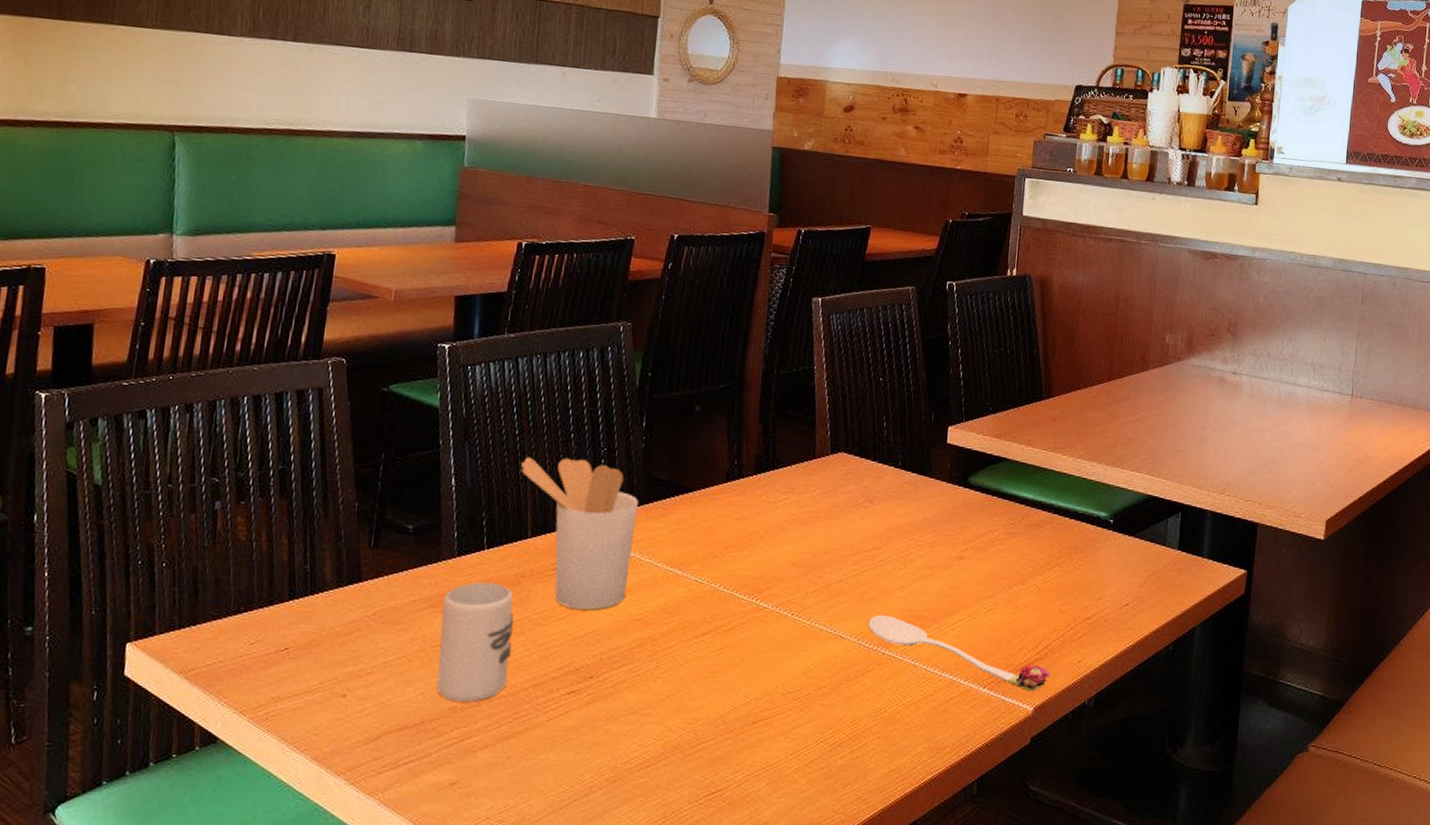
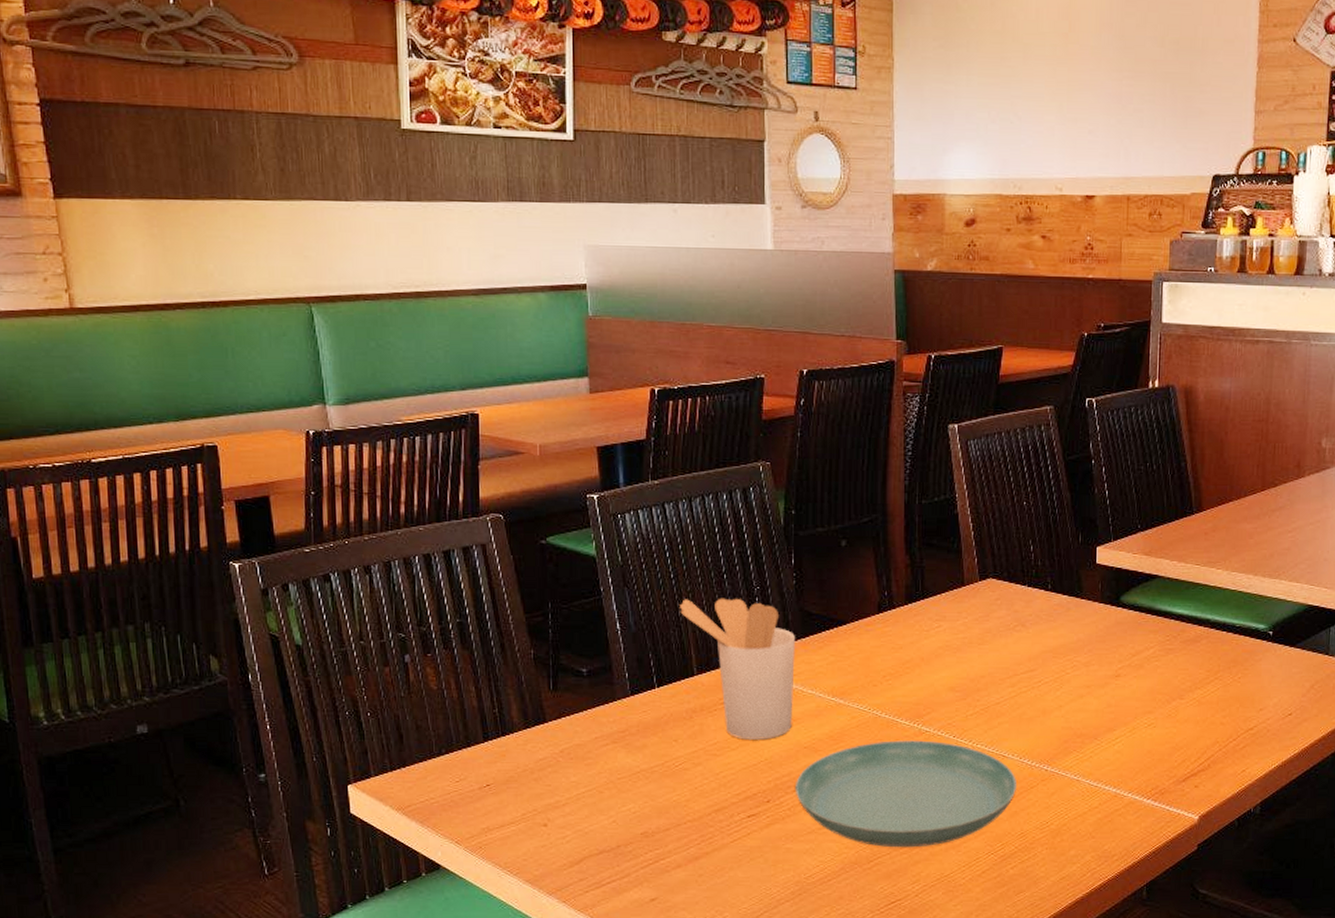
cup: present [436,582,514,702] -> none [623,719,691,827]
saucer: none [620,616,853,733] -> present [794,740,1016,848]
spoon: present [868,614,1051,692] -> none [1029,733,1215,802]

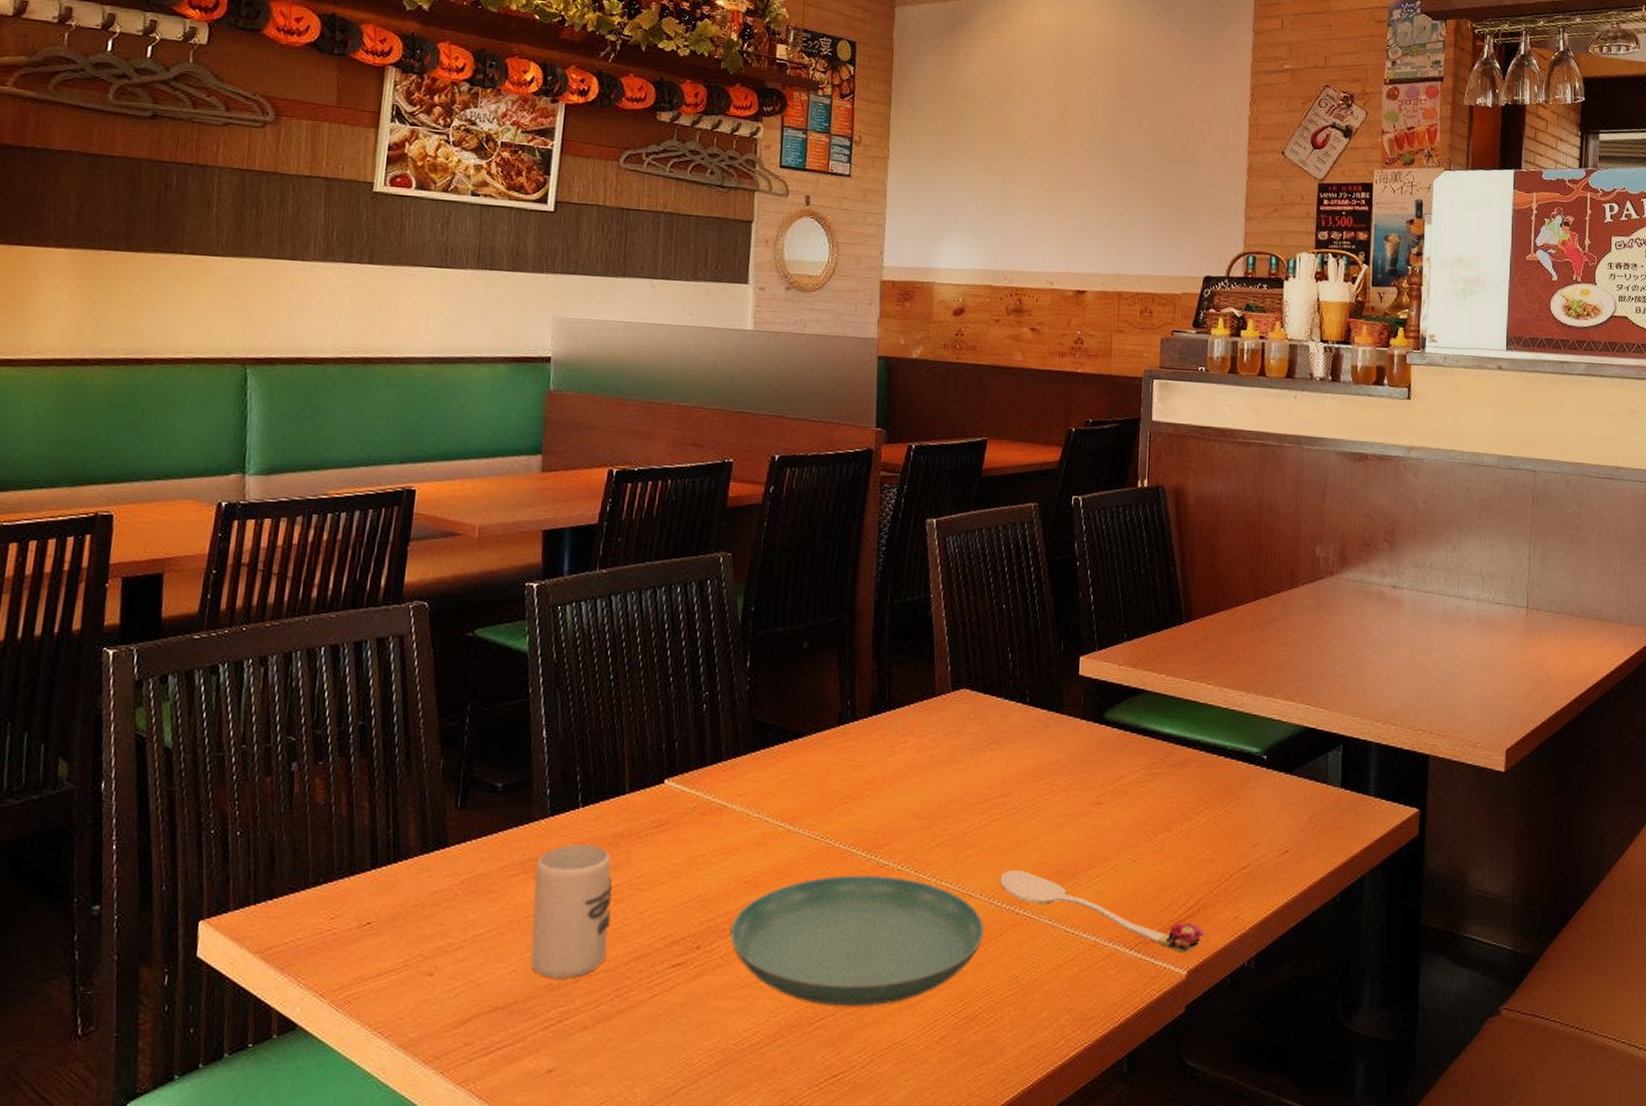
cup: none [623,719,691,827] -> present [530,844,613,978]
utensil holder: present [680,598,795,740] -> none [616,703,744,872]
spoon: none [1029,733,1215,802] -> present [999,869,1206,954]

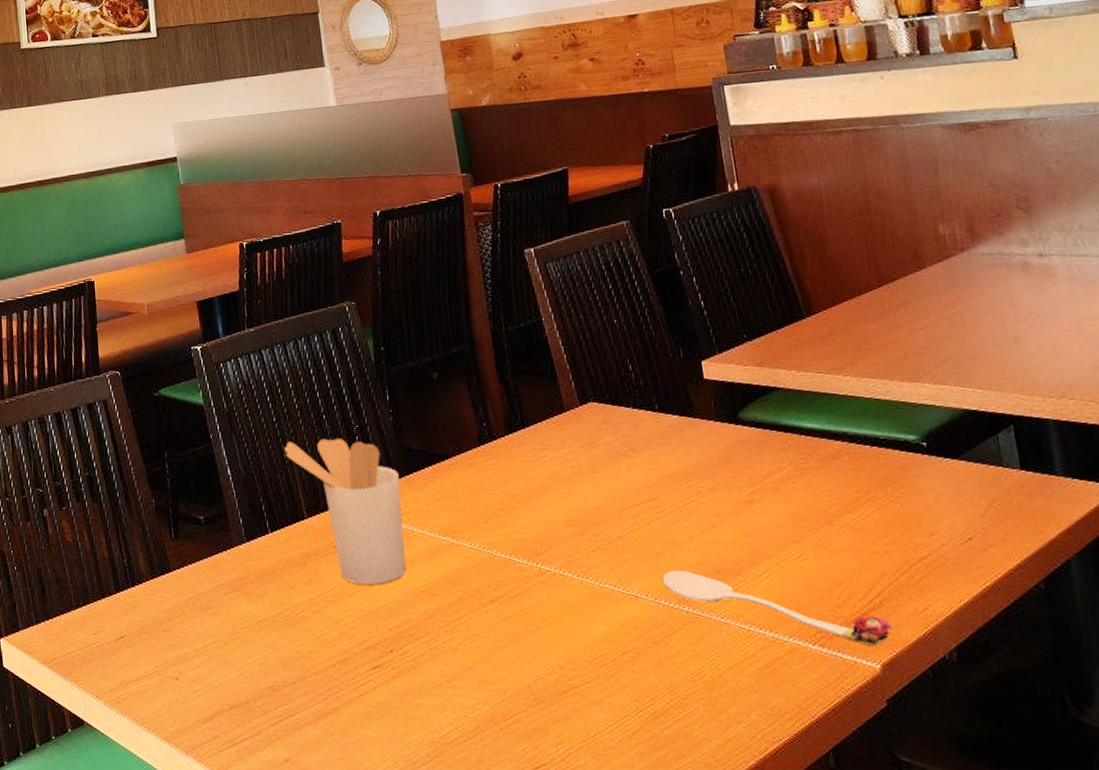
cup: present [530,844,613,978] -> none [242,564,315,680]
utensil holder: none [616,703,744,872] -> present [284,438,406,585]
saucer: present [729,875,984,1007] -> none [416,581,657,704]

